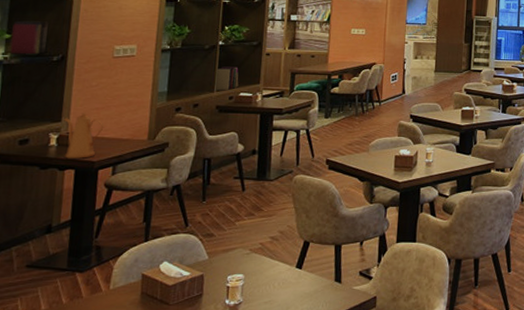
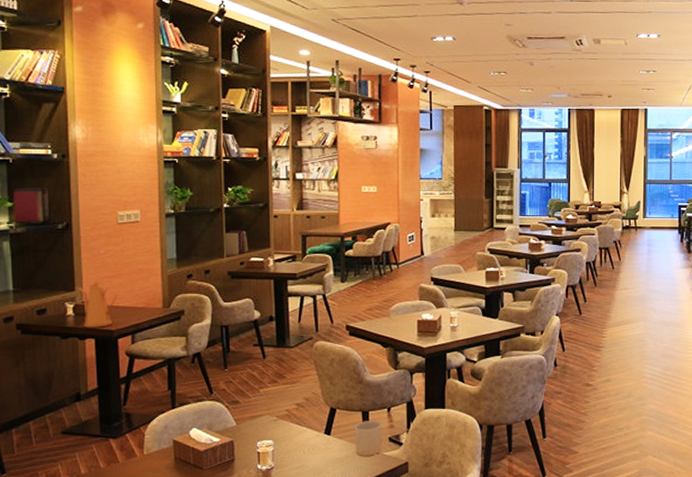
mug: none [325,254,354,290] -> present [353,421,383,456]

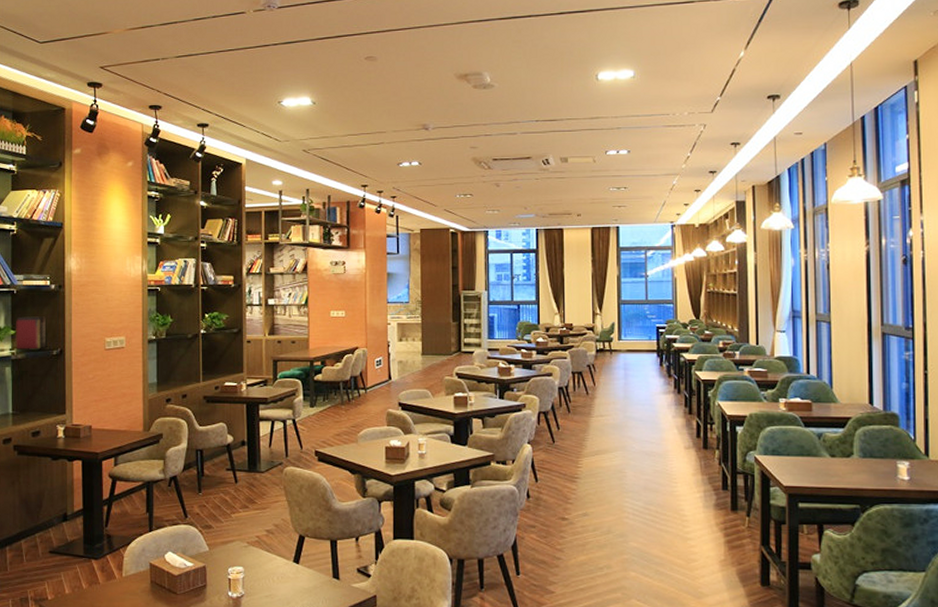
coffee pot: present [76,281,117,329] -> none [67,404,102,451]
books: present [224,230,248,256] -> none [201,355,223,381]
mug: present [353,421,383,456] -> none [322,550,351,587]

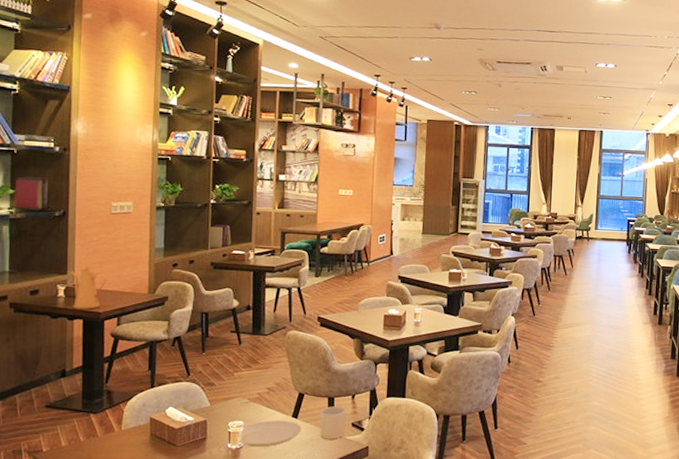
coffee pot: none [67,404,102,451] -> present [68,266,106,310]
books: none [201,355,223,381] -> present [208,224,231,248]
plate: none [237,566,304,596] -> present [236,420,302,447]
mug: none [322,550,351,587] -> present [319,406,347,439]

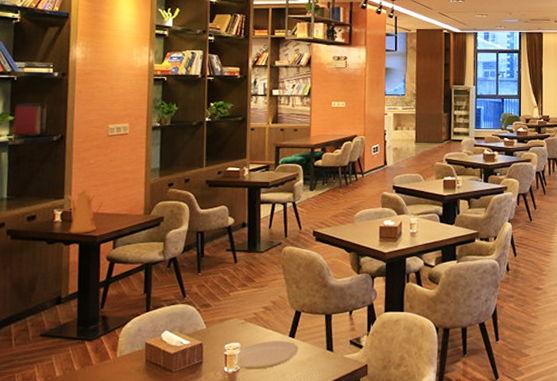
books: present [208,224,231,248] -> none [204,142,226,166]
mug: present [319,406,347,439] -> none [317,324,345,359]

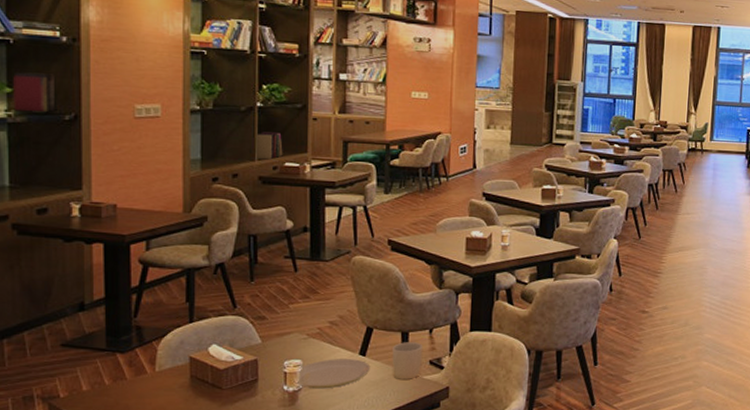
coffee pot: present [65,189,102,235] -> none [83,180,131,232]
books: none [204,142,226,166] -> present [255,131,283,160]
mug: none [317,324,345,359] -> present [391,342,423,379]

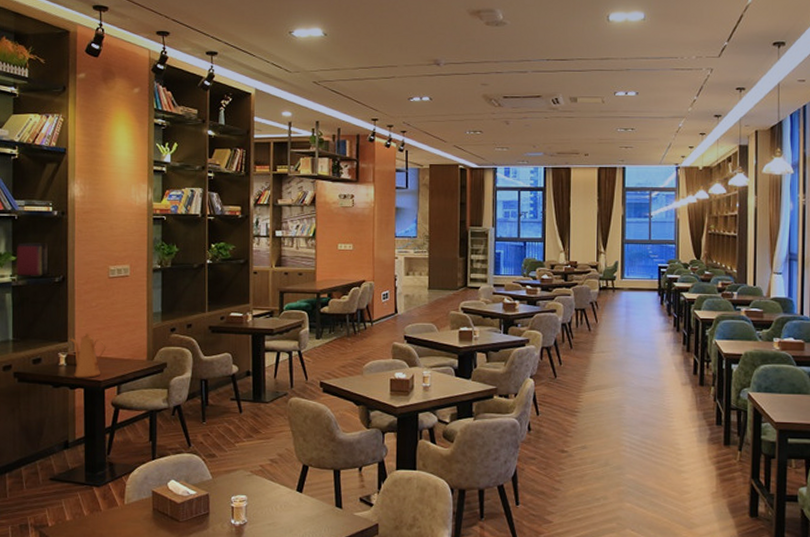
coffee pot: none [83,180,131,232] -> present [69,332,105,379]
books: present [255,131,283,160] -> none [206,286,229,311]
plate: present [293,359,371,389] -> none [240,495,307,523]
mug: present [391,342,423,379] -> none [325,479,354,516]

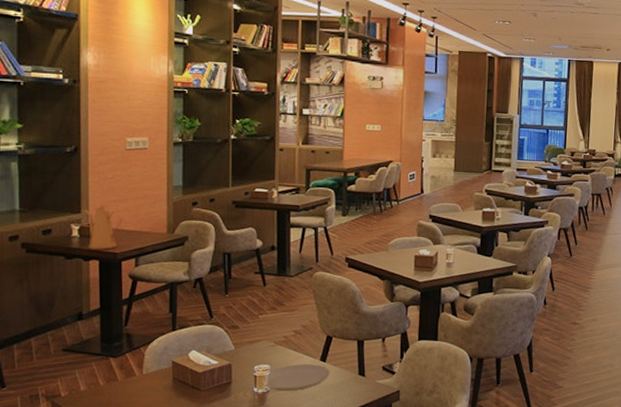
books: present [17,242,48,276] -> none [23,110,58,145]
plate: none [240,495,307,523] -> present [262,364,330,391]

